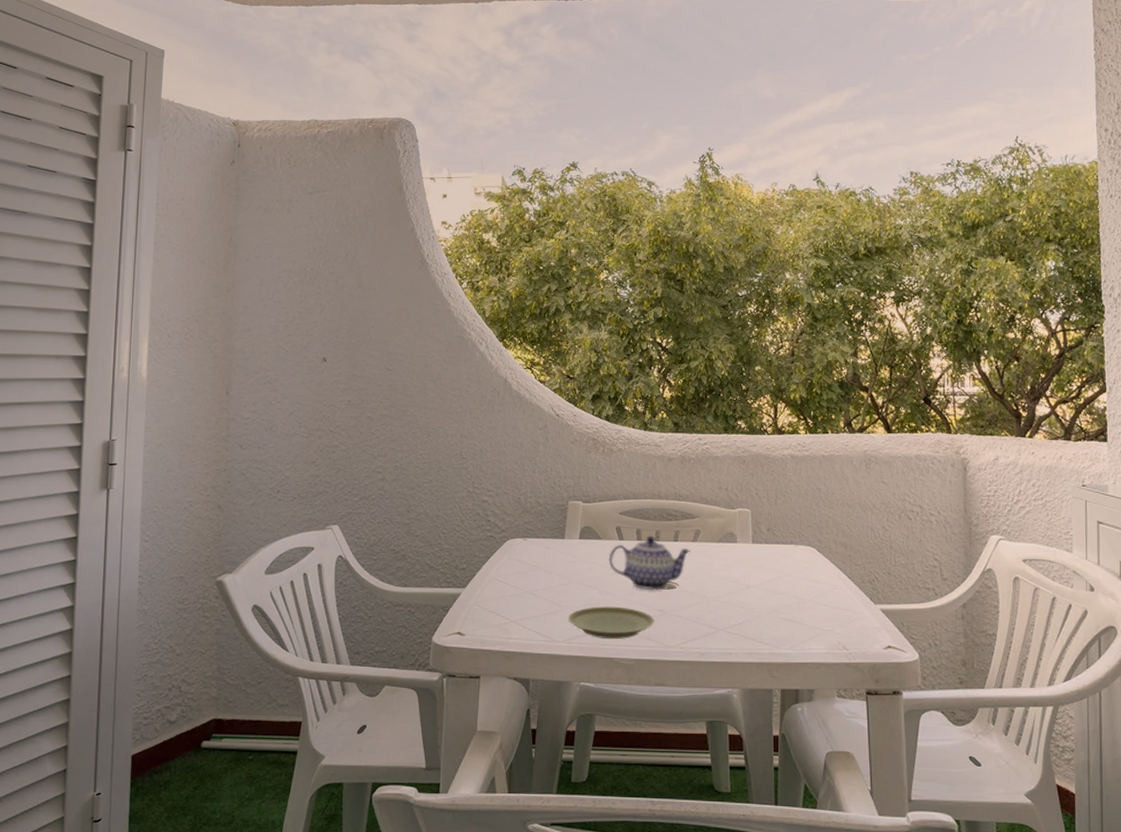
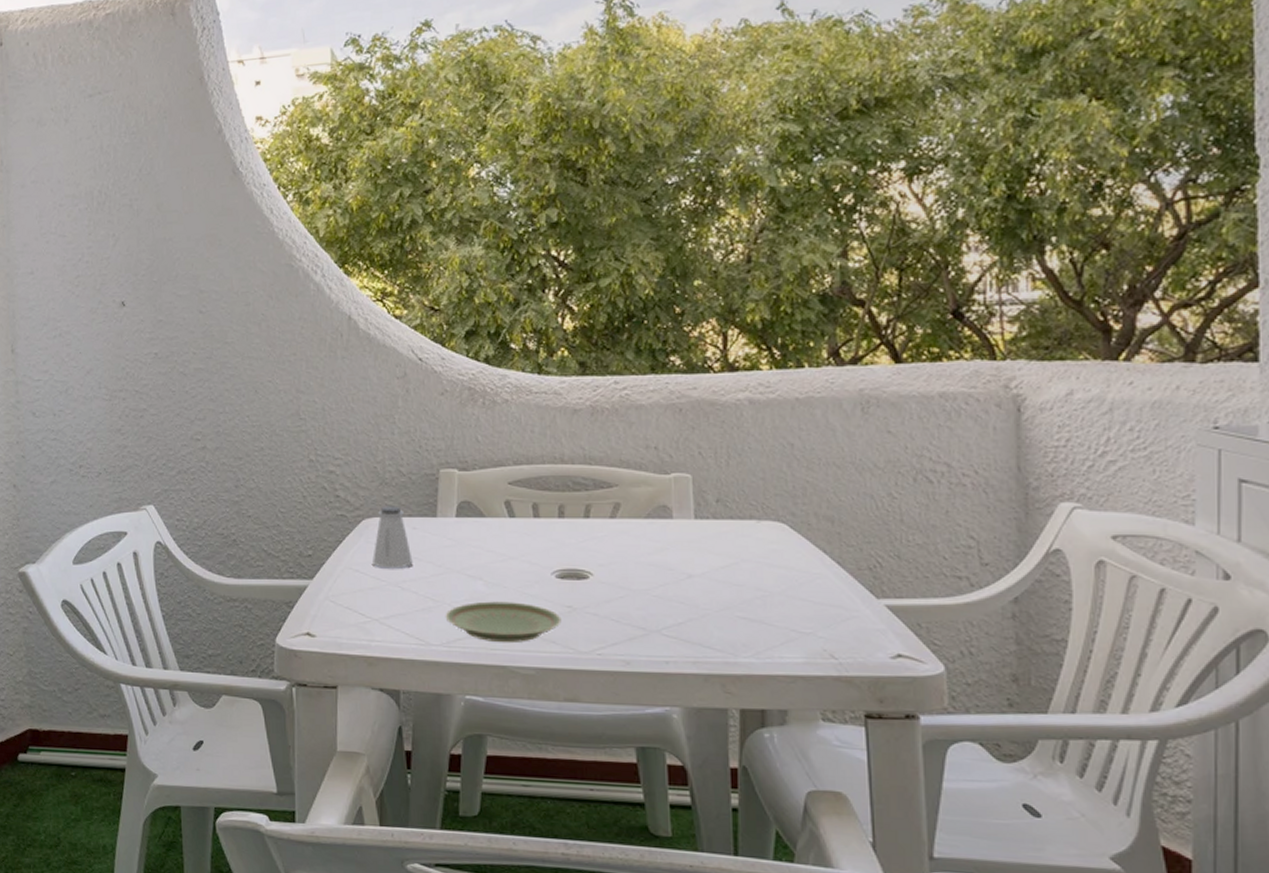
saltshaker: none [513,529,545,580] -> present [372,506,413,569]
teapot: present [608,535,691,591] -> none [496,510,609,582]

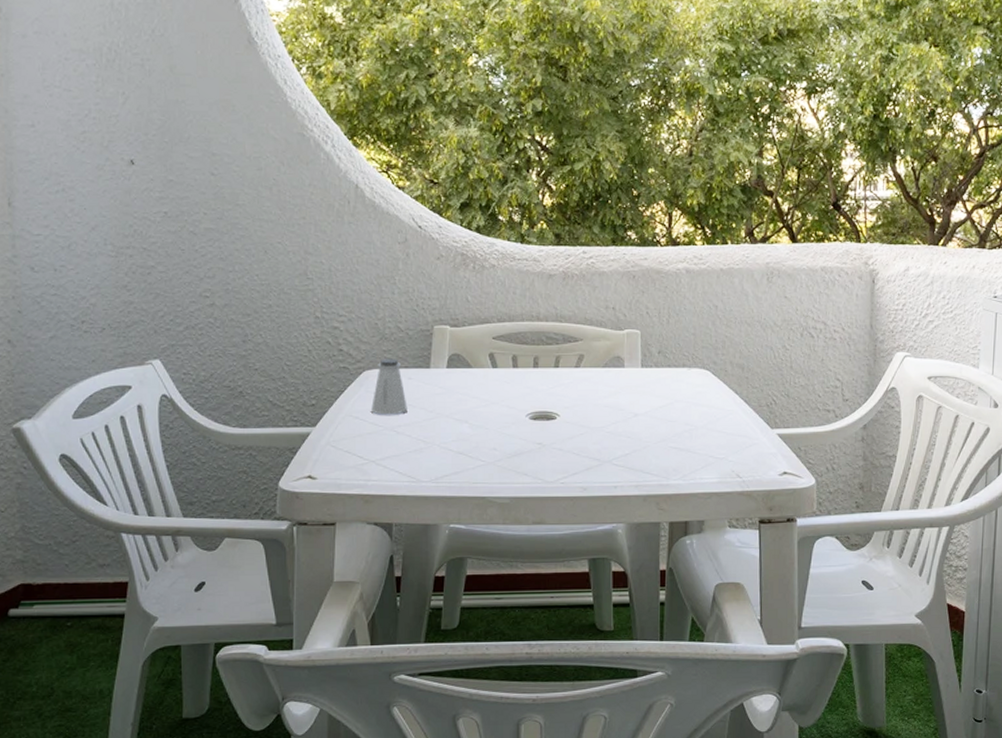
plate: present [445,601,562,643] -> none [434,441,533,477]

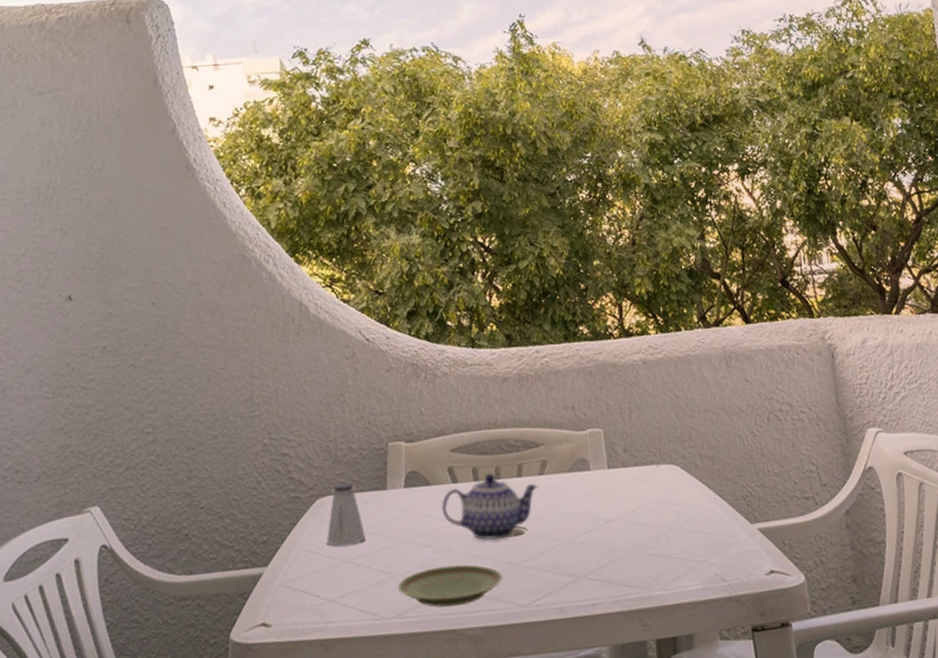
plate: none [434,441,533,477] -> present [397,564,503,607]
teapot: none [480,361,574,422] -> present [441,473,539,540]

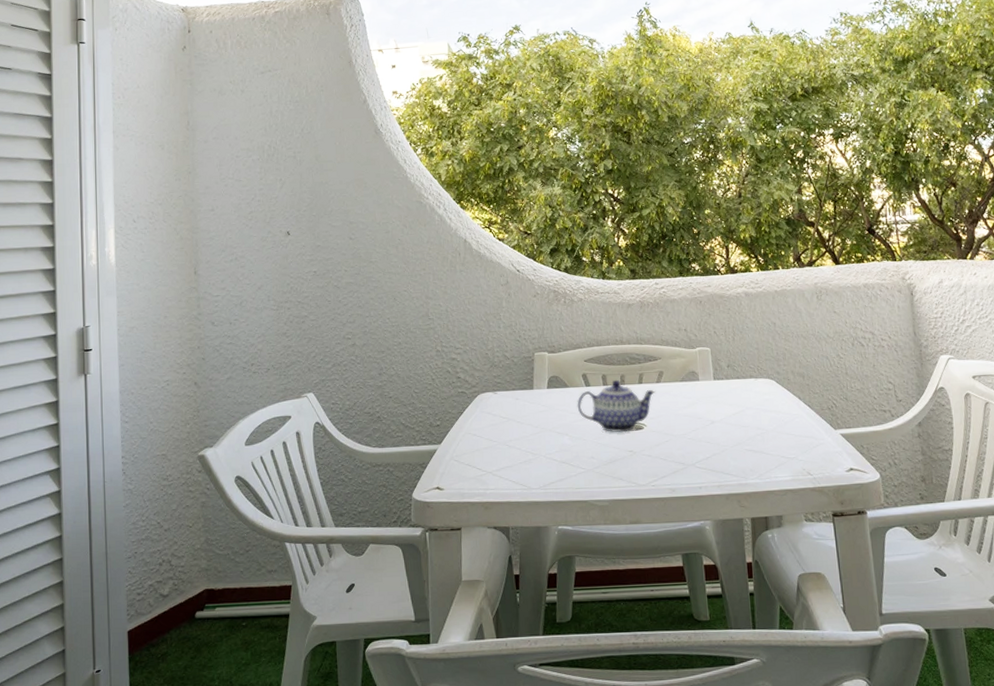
saltshaker: present [327,482,366,547] -> none [486,382,517,432]
plate: present [397,564,503,607] -> none [541,450,626,483]

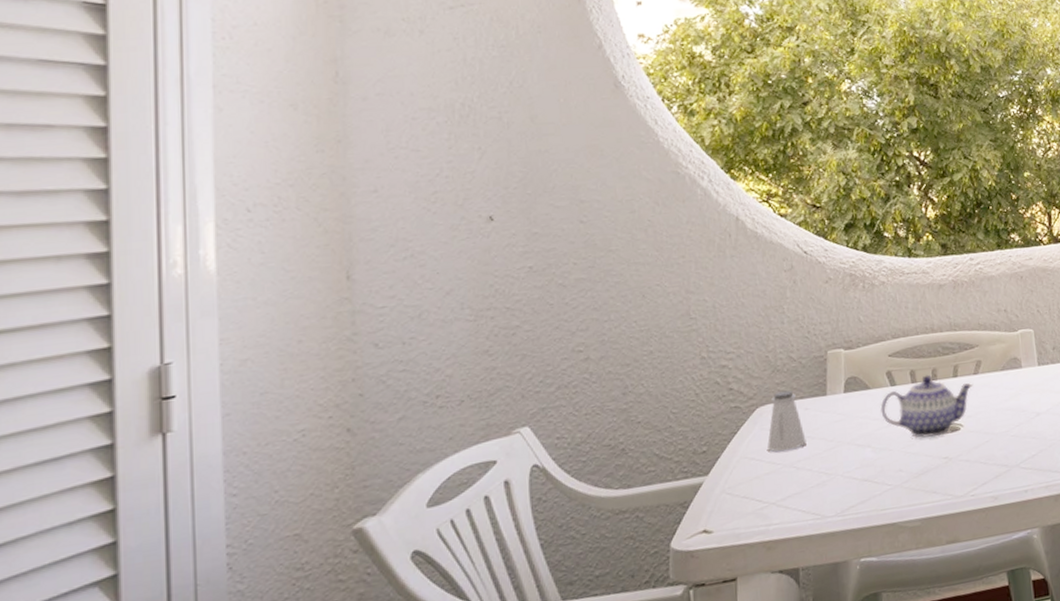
saltshaker: none [486,382,517,432] -> present [767,390,806,452]

